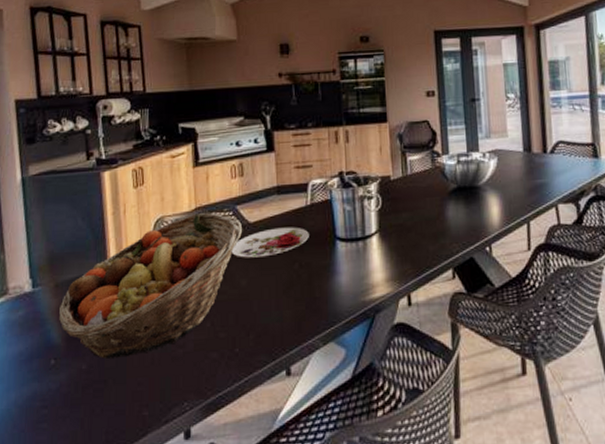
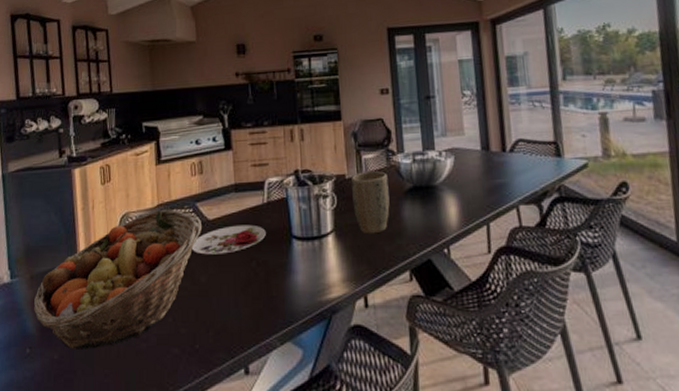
plant pot: none [397,172,434,235] -> present [352,171,390,234]

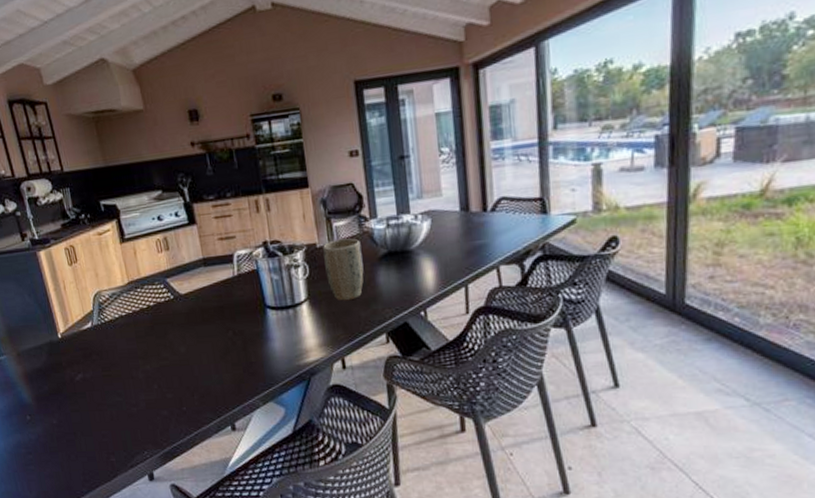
fruit basket: present [34,210,201,349] -> none [24,286,175,415]
plate: present [191,224,266,255] -> none [167,297,240,328]

